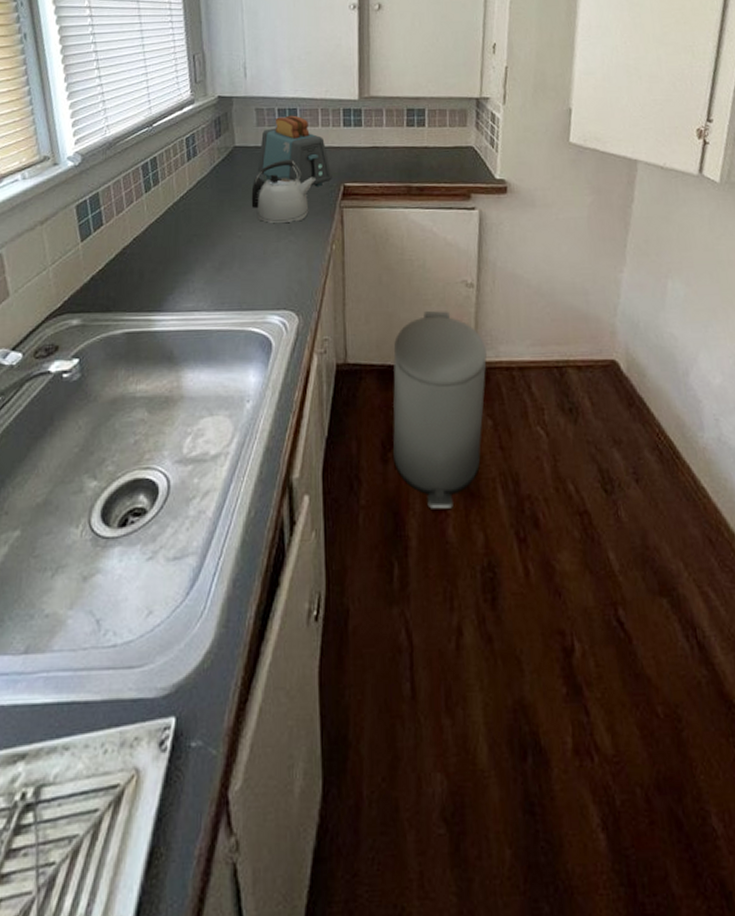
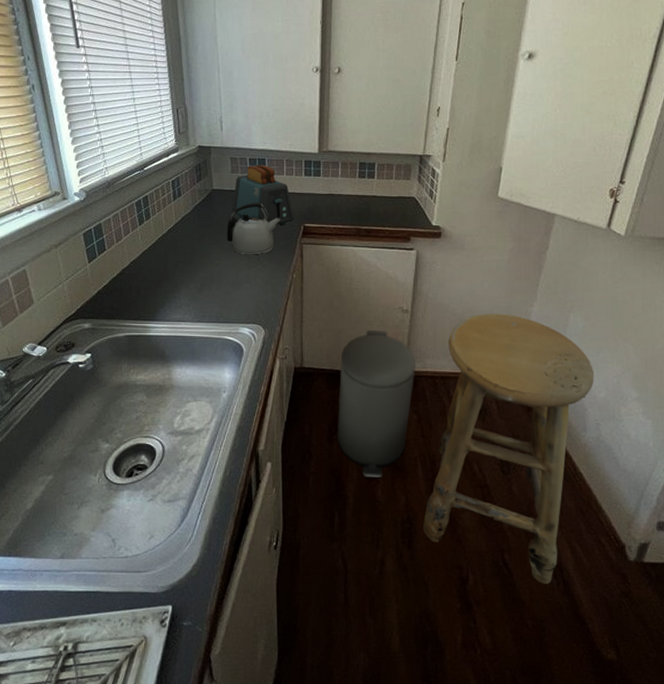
step stool: none [509,283,706,650] -> present [423,313,595,584]

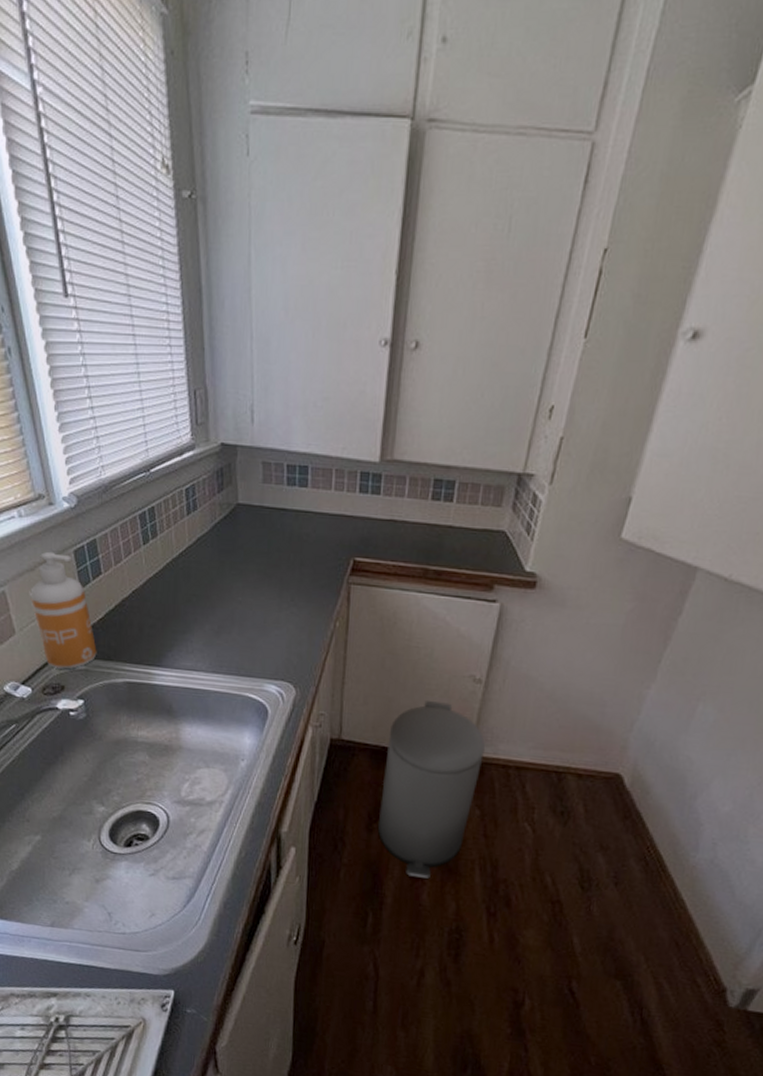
soap dispenser: none [46,235,102,329] -> present [29,551,97,670]
kettle: present [227,202,280,254] -> none [253,524,324,594]
toaster: present [232,164,294,226] -> none [262,473,342,559]
step stool: present [423,313,595,584] -> none [474,692,721,1021]

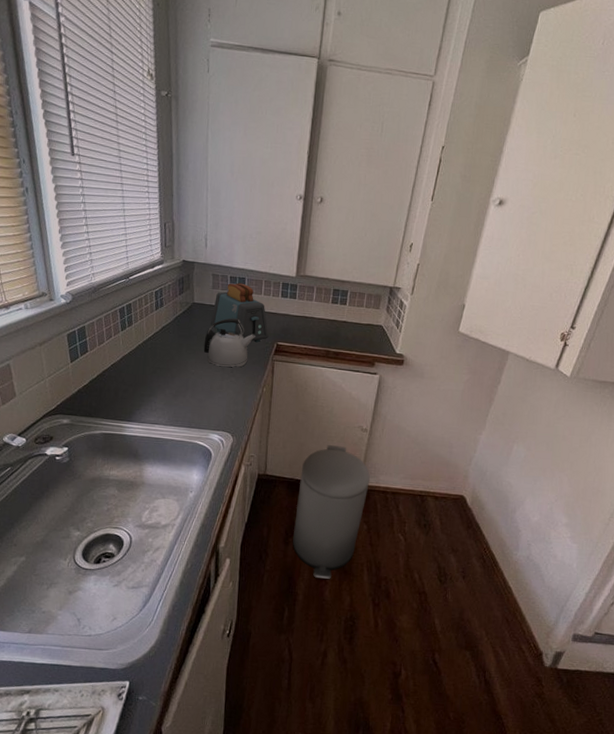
soap dispenser: present [29,551,97,670] -> none [29,334,81,424]
kettle: none [253,524,324,594] -> present [203,318,255,368]
toaster: none [262,473,342,559] -> present [211,283,269,343]

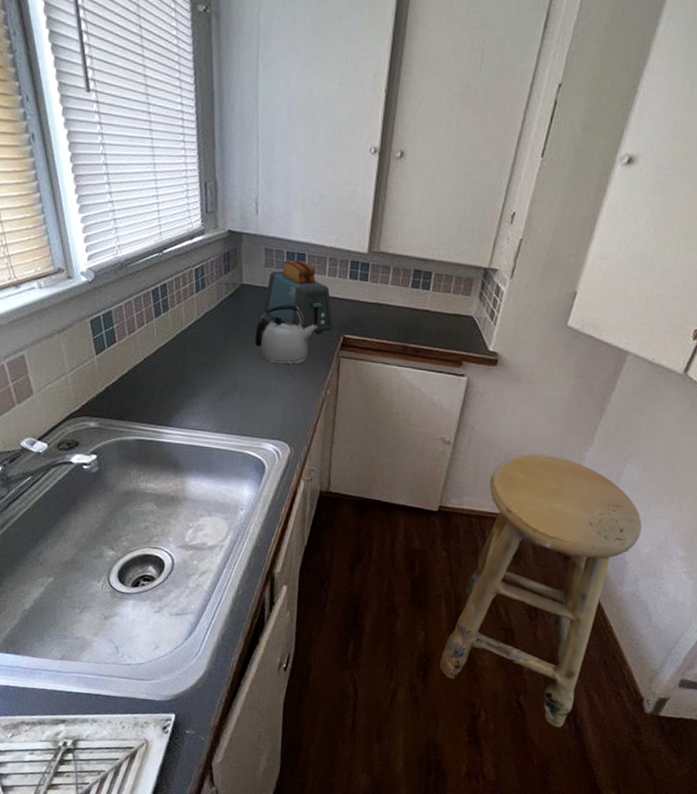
pedal bin: present [292,445,371,580] -> none [359,459,453,613]
step stool: none [364,438,531,682] -> present [439,453,643,727]

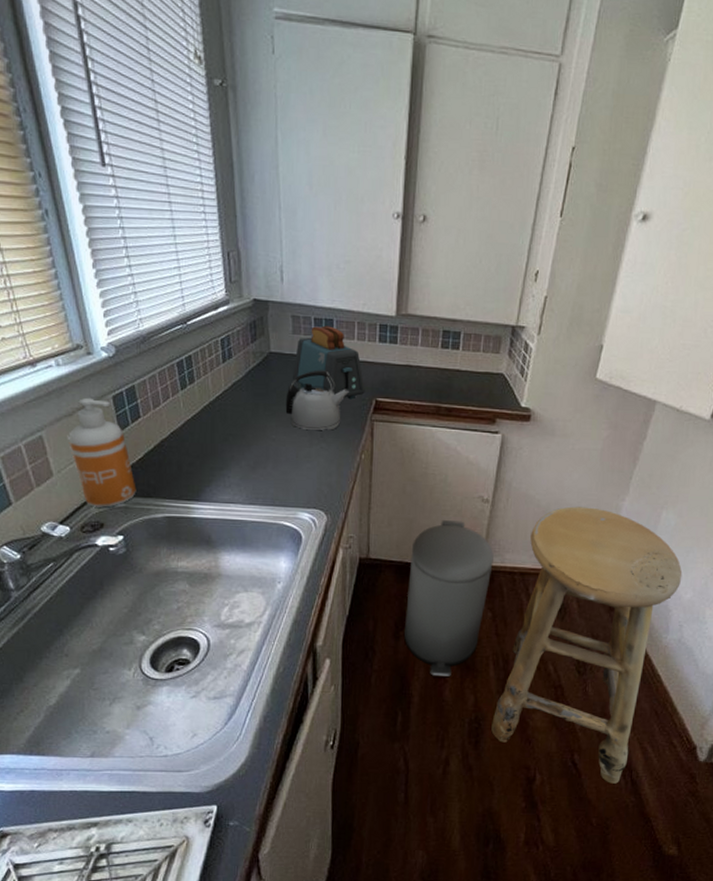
soap dispenser: none [47,320,110,427] -> present [67,397,137,508]
pedal bin: none [359,459,453,613] -> present [403,520,495,678]

